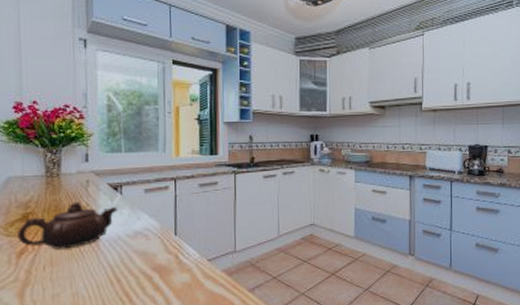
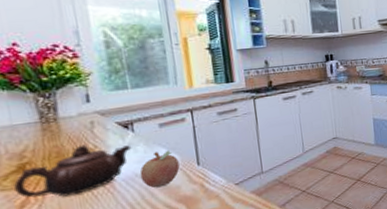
fruit: none [122,216,158,253] -> present [139,150,180,189]

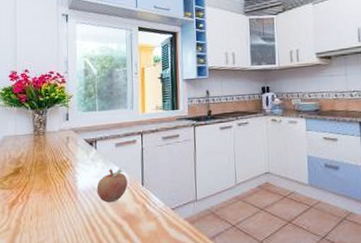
teapot: present [14,144,132,198] -> none [10,156,93,200]

